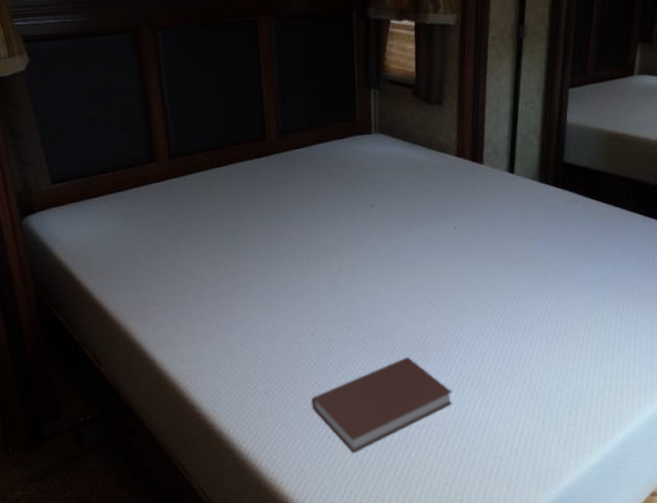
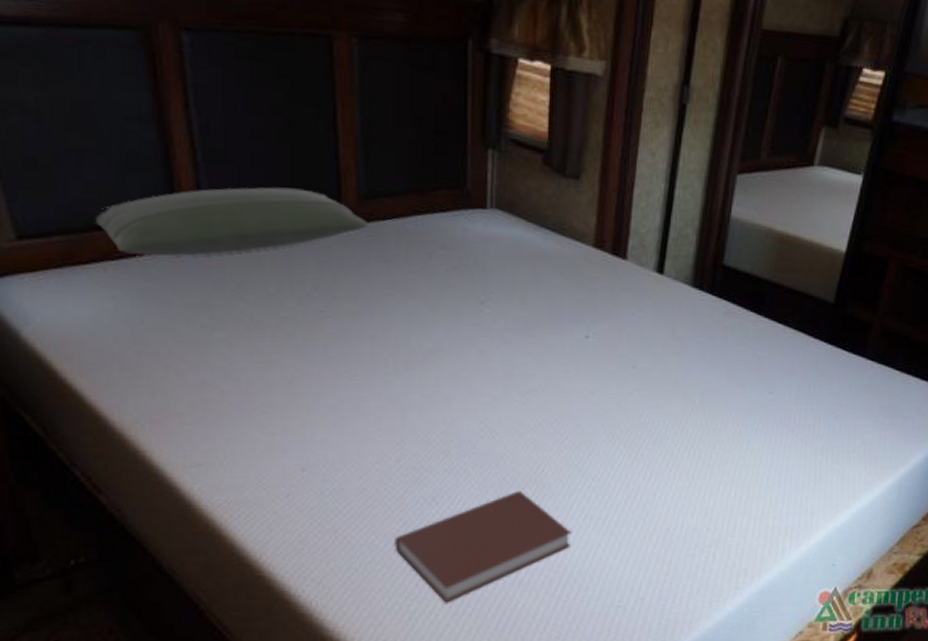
pillow: none [100,131,285,189] -> present [93,187,369,257]

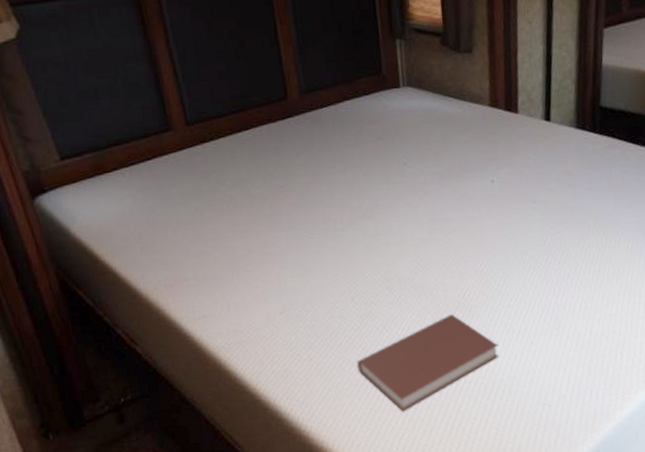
pillow: present [93,187,369,257] -> none [111,93,310,161]

